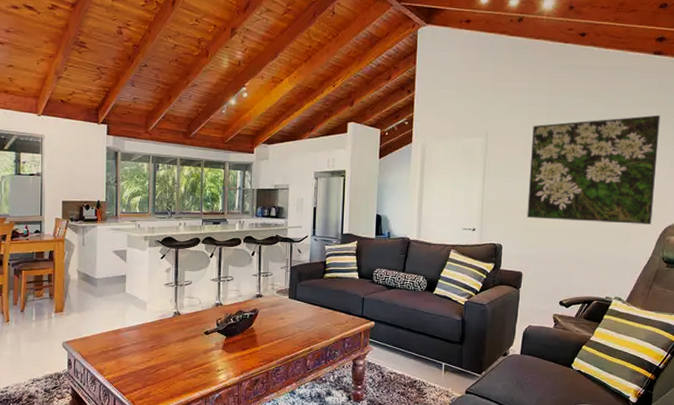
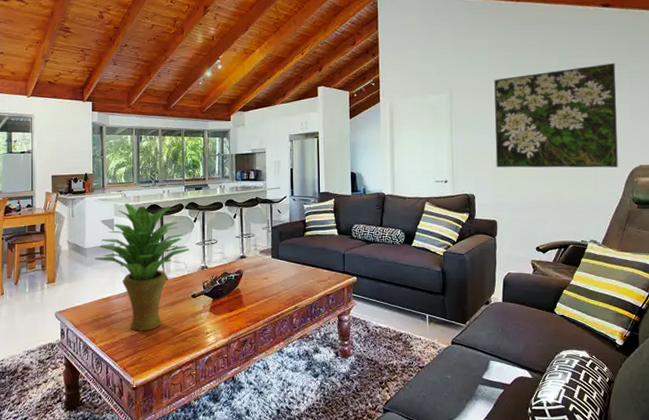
potted plant: none [105,234,204,366] -> present [94,203,189,331]

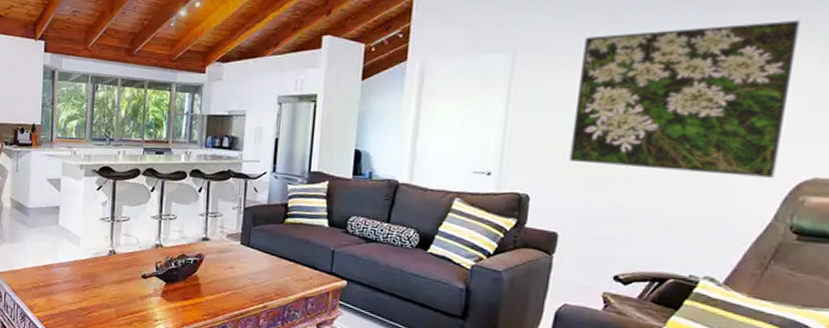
potted plant: present [94,203,189,331] -> none [37,162,143,308]

